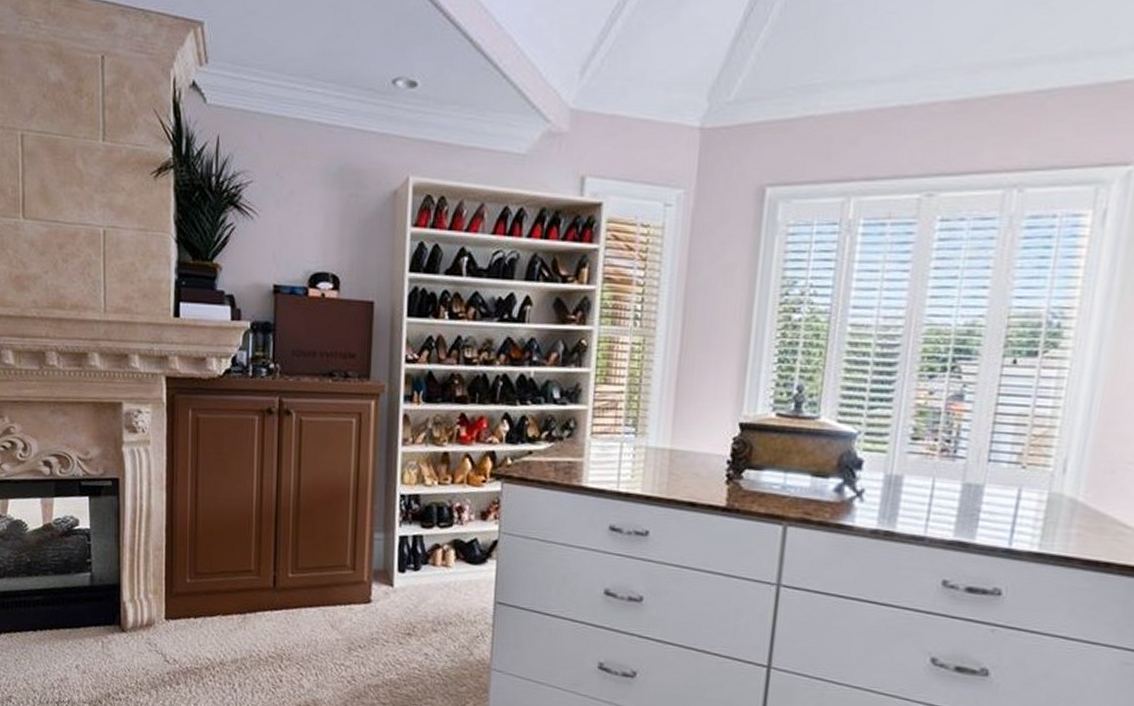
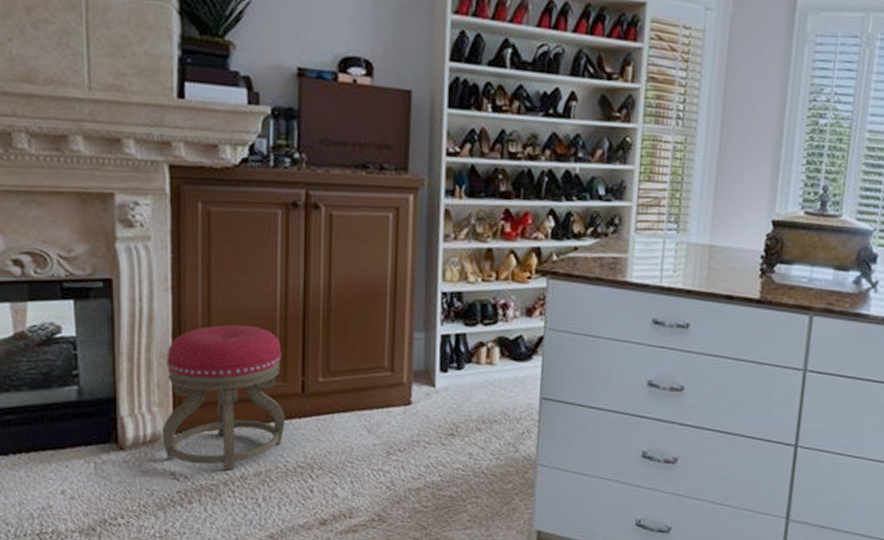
stool: none [156,521,259,656] -> present [162,324,285,471]

